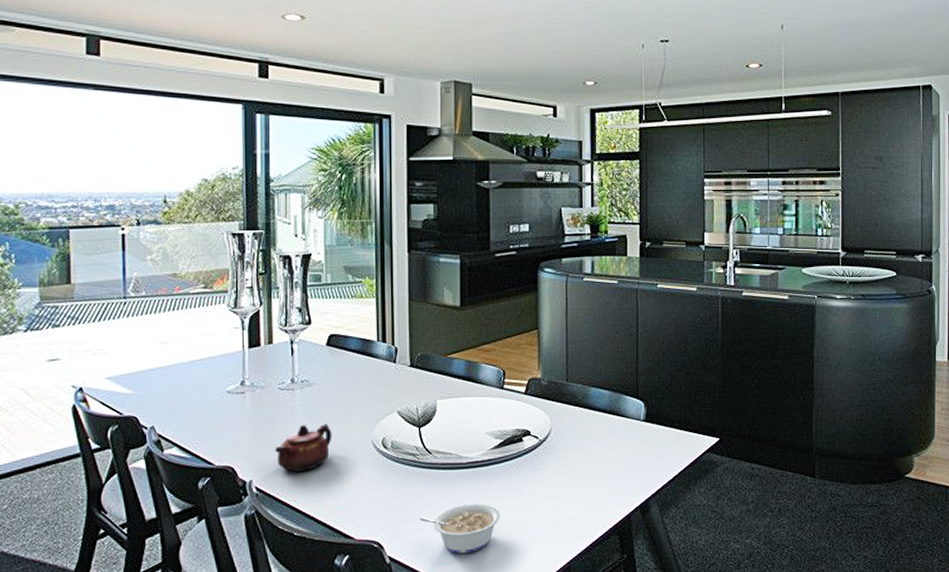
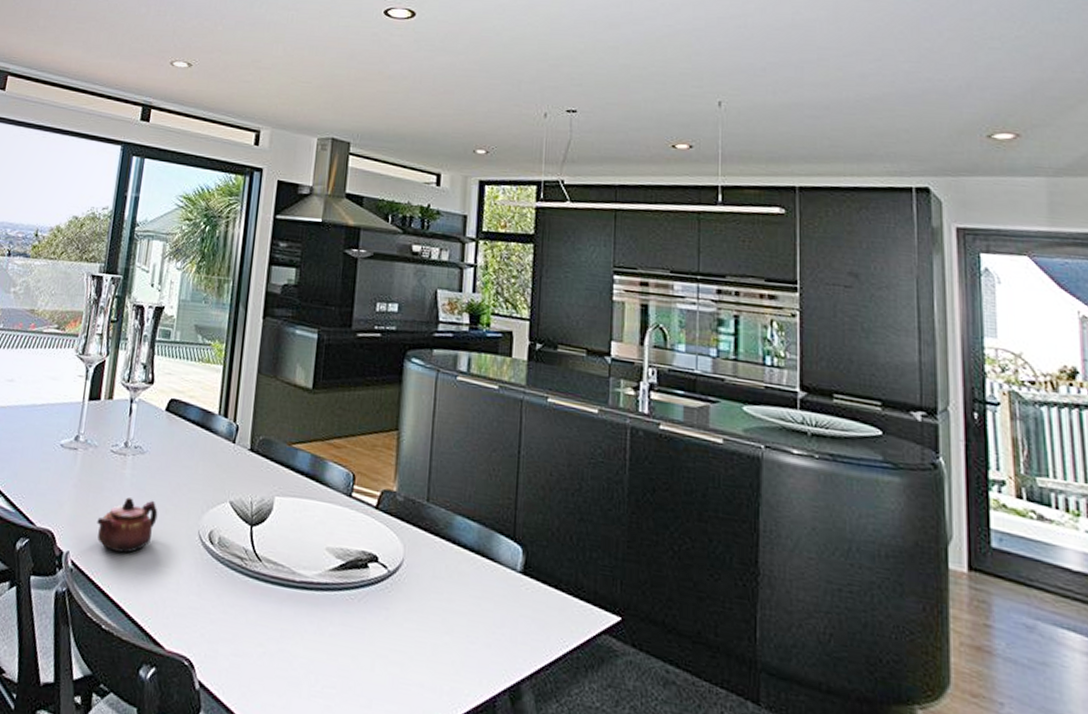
legume: present [420,504,500,554] -> none [239,634,333,701]

